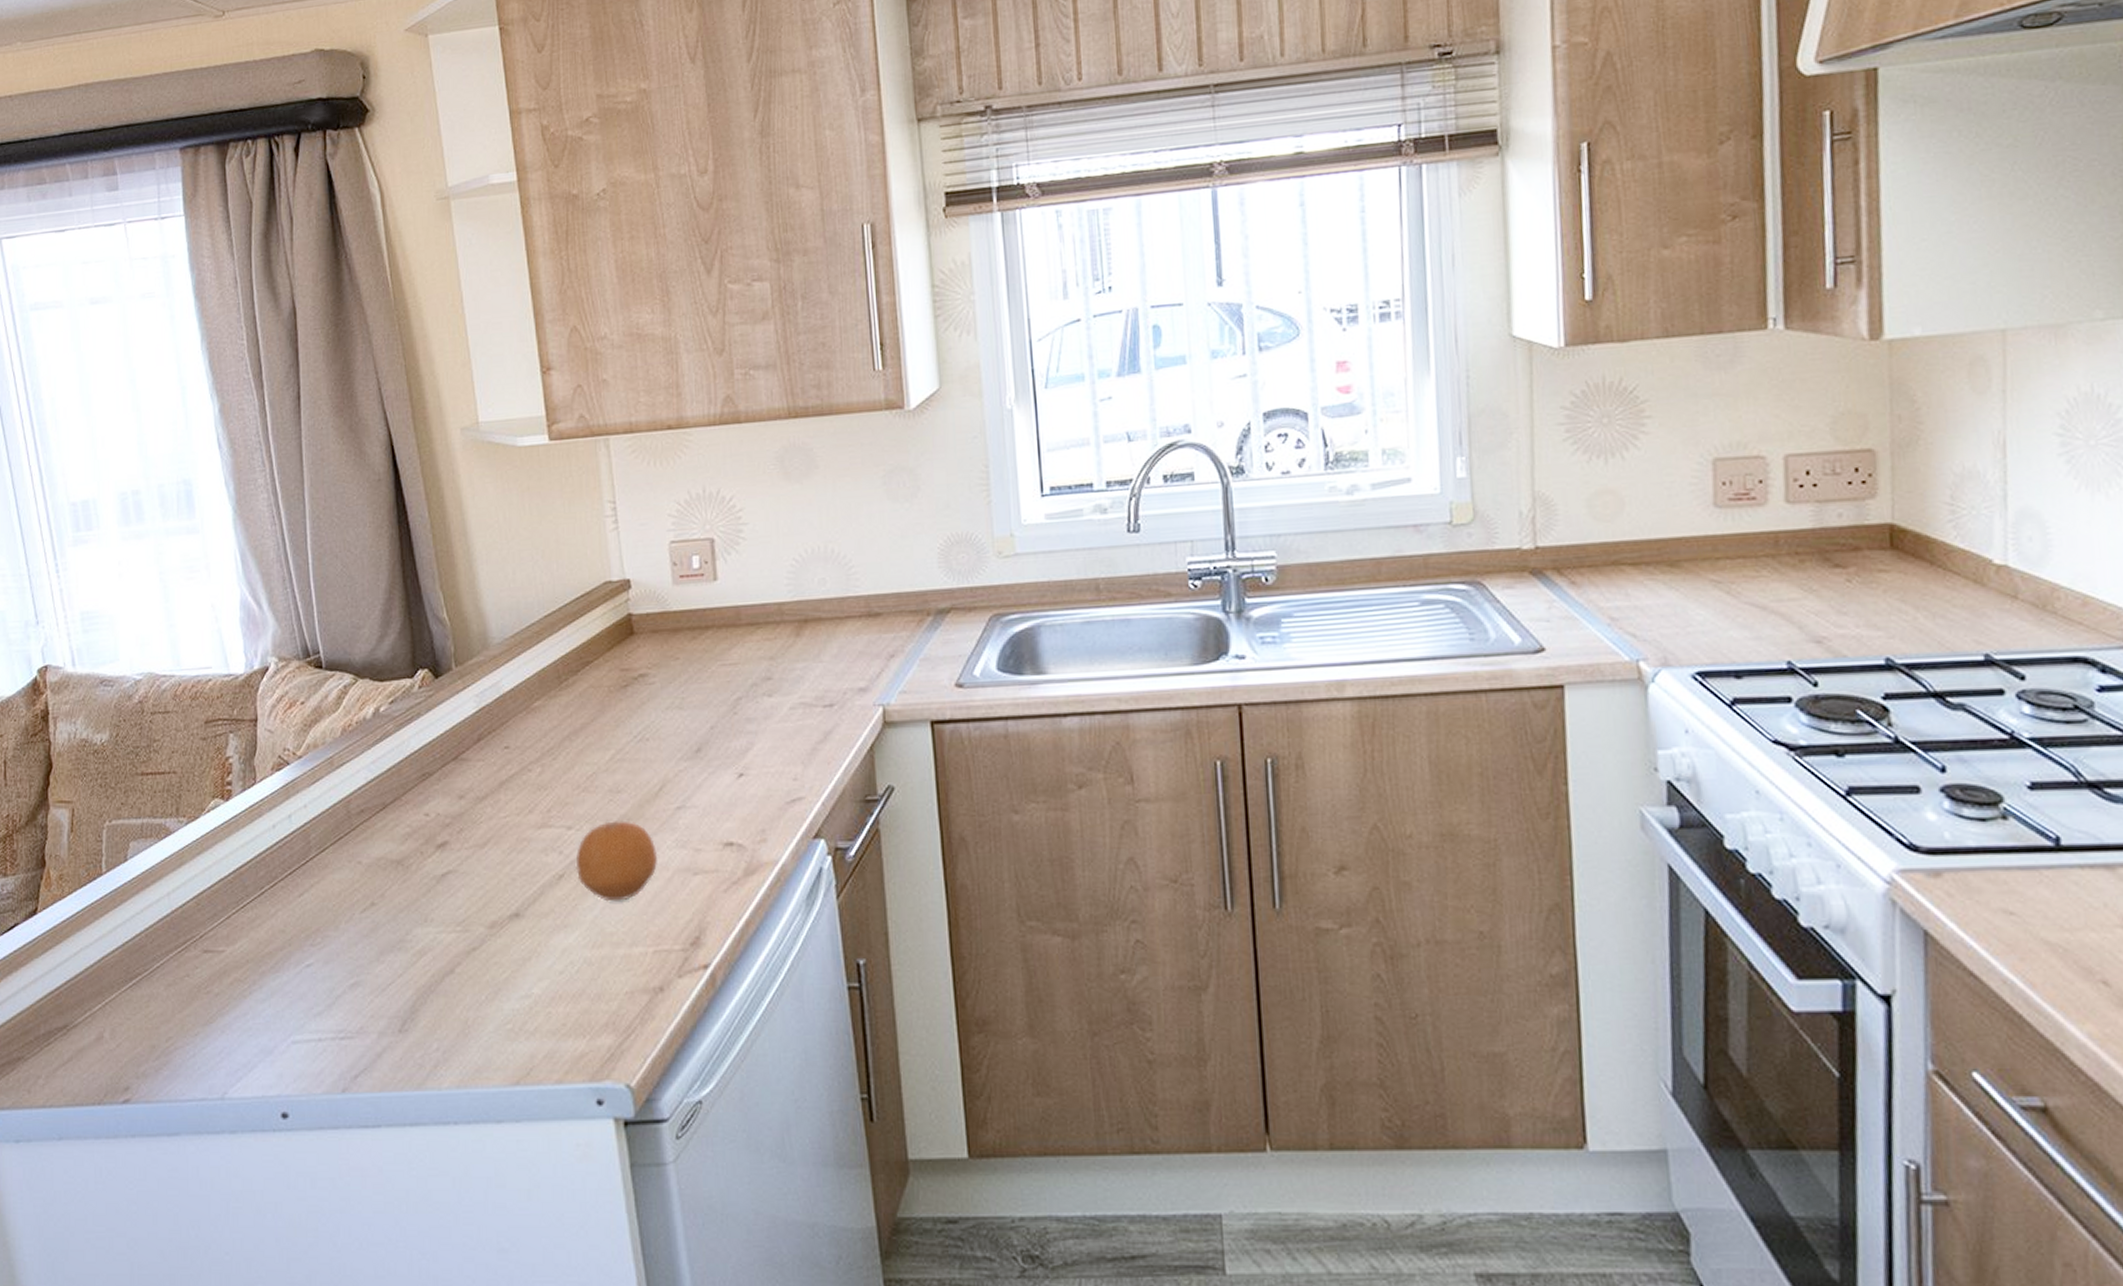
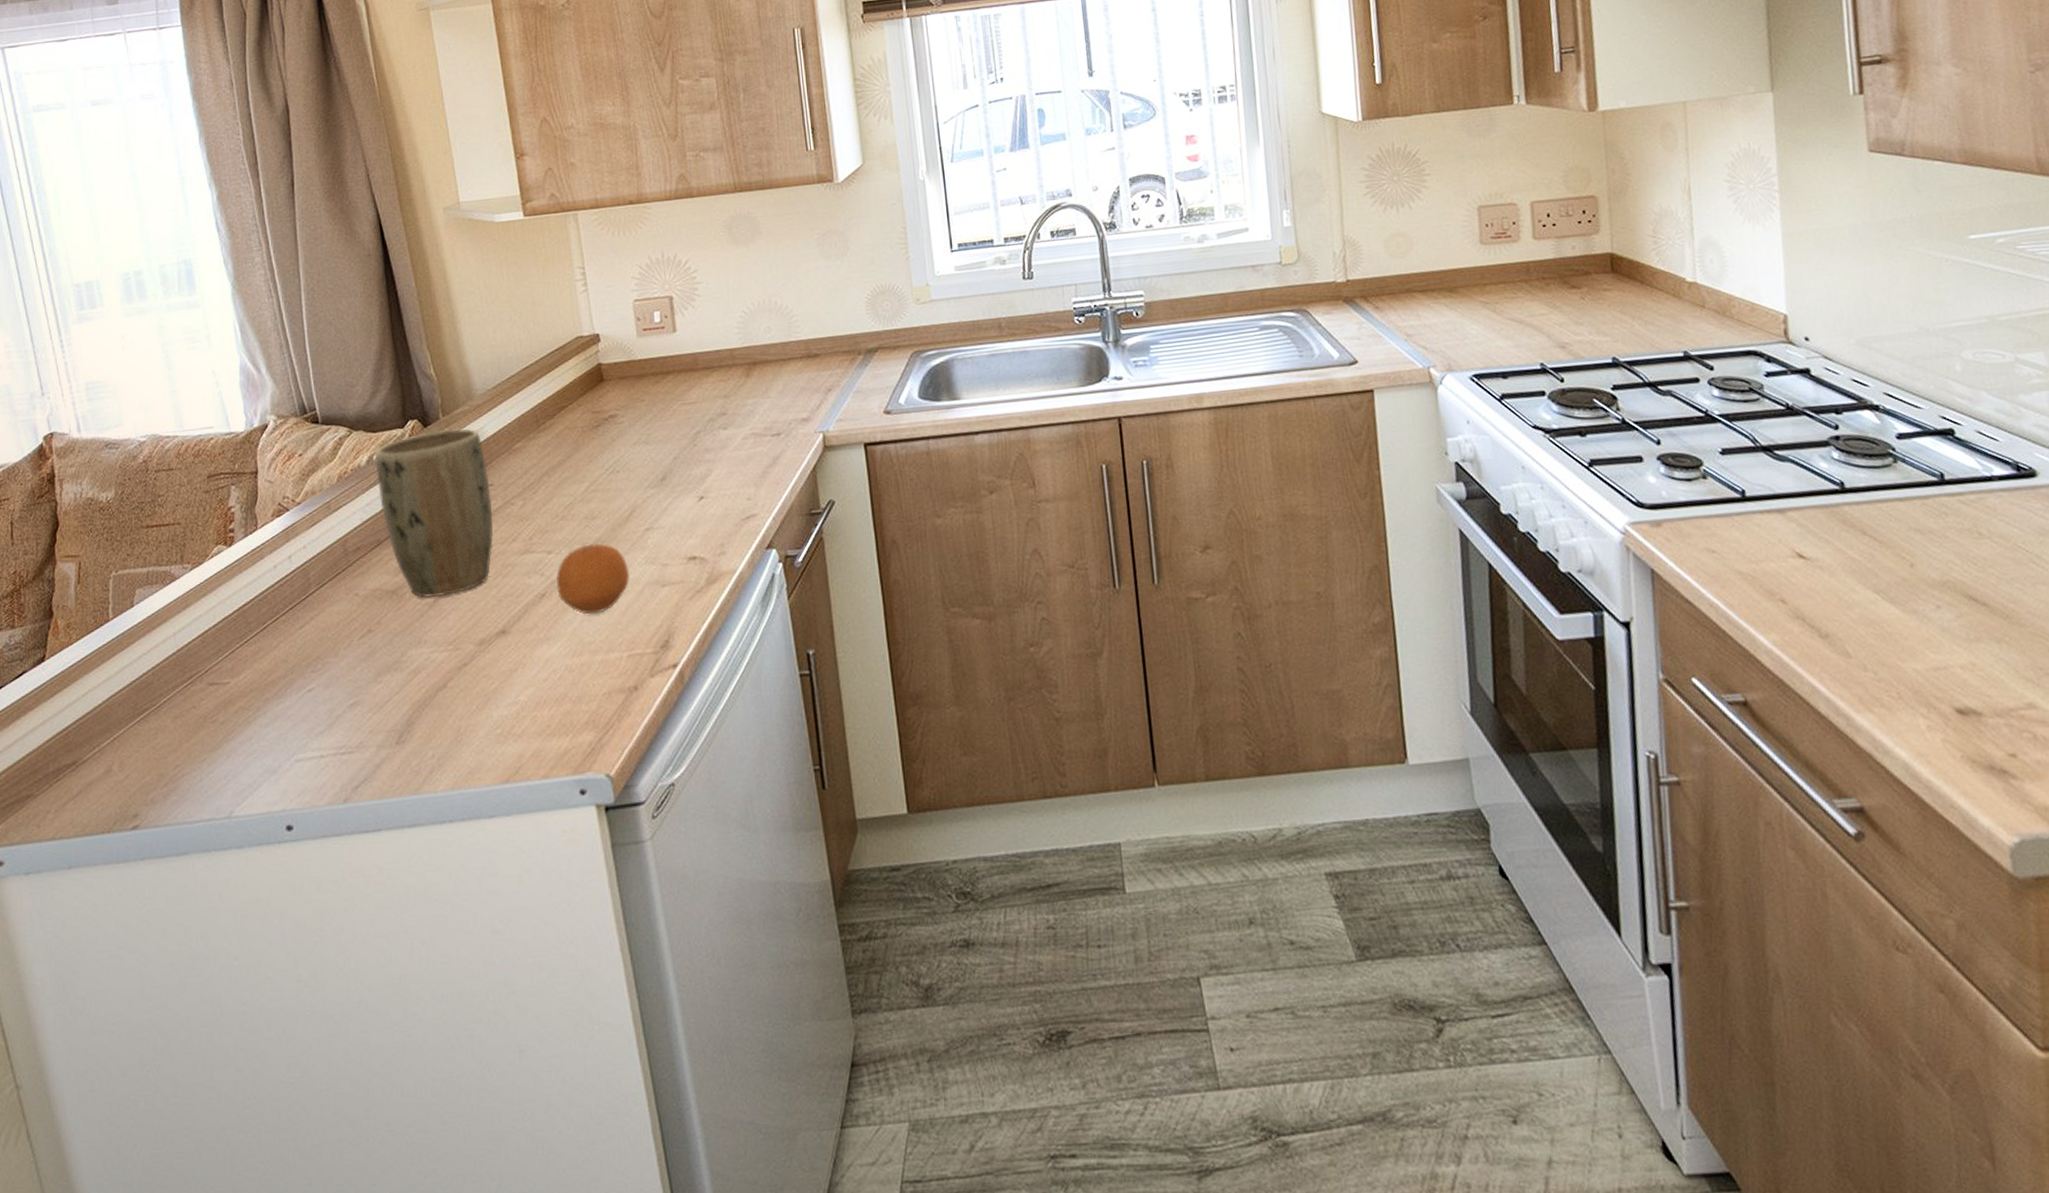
plant pot: none [381,681,508,872] -> present [374,428,493,598]

